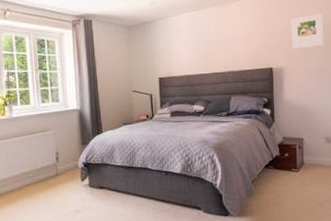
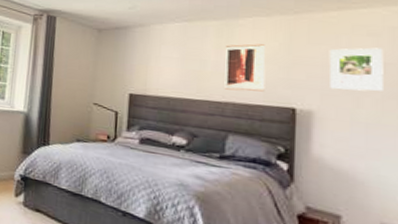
wall art: none [224,22,252,62] -> present [224,44,266,92]

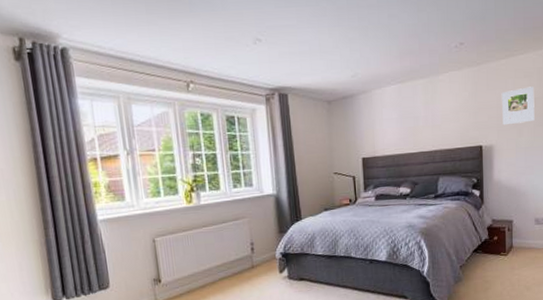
wall art: present [224,44,266,92] -> none [432,95,461,140]

